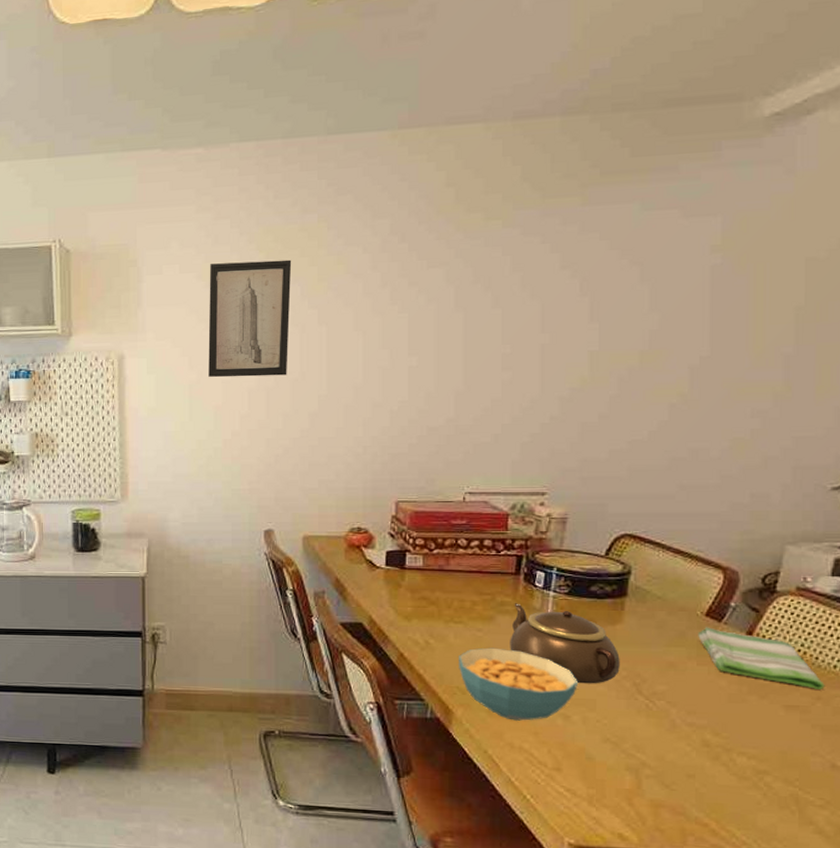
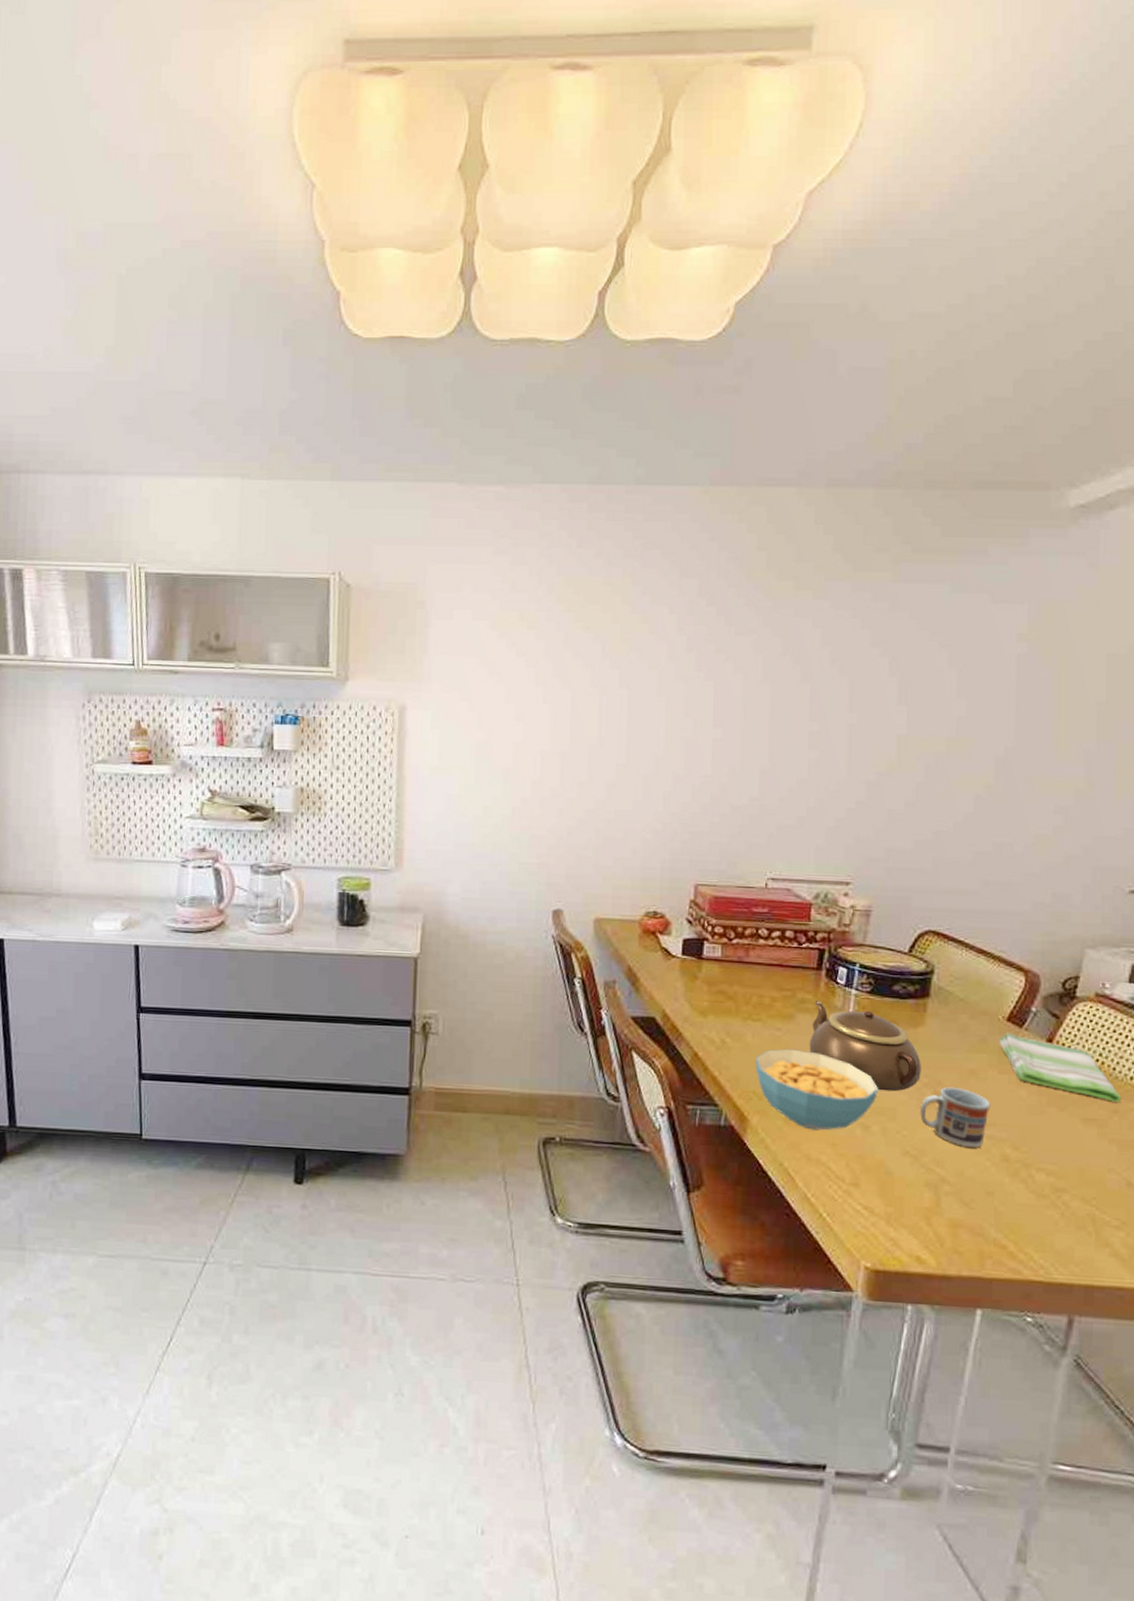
wall art: present [208,259,292,378] -> none [498,612,594,740]
cup: none [620,678,690,734] -> present [920,1086,991,1148]

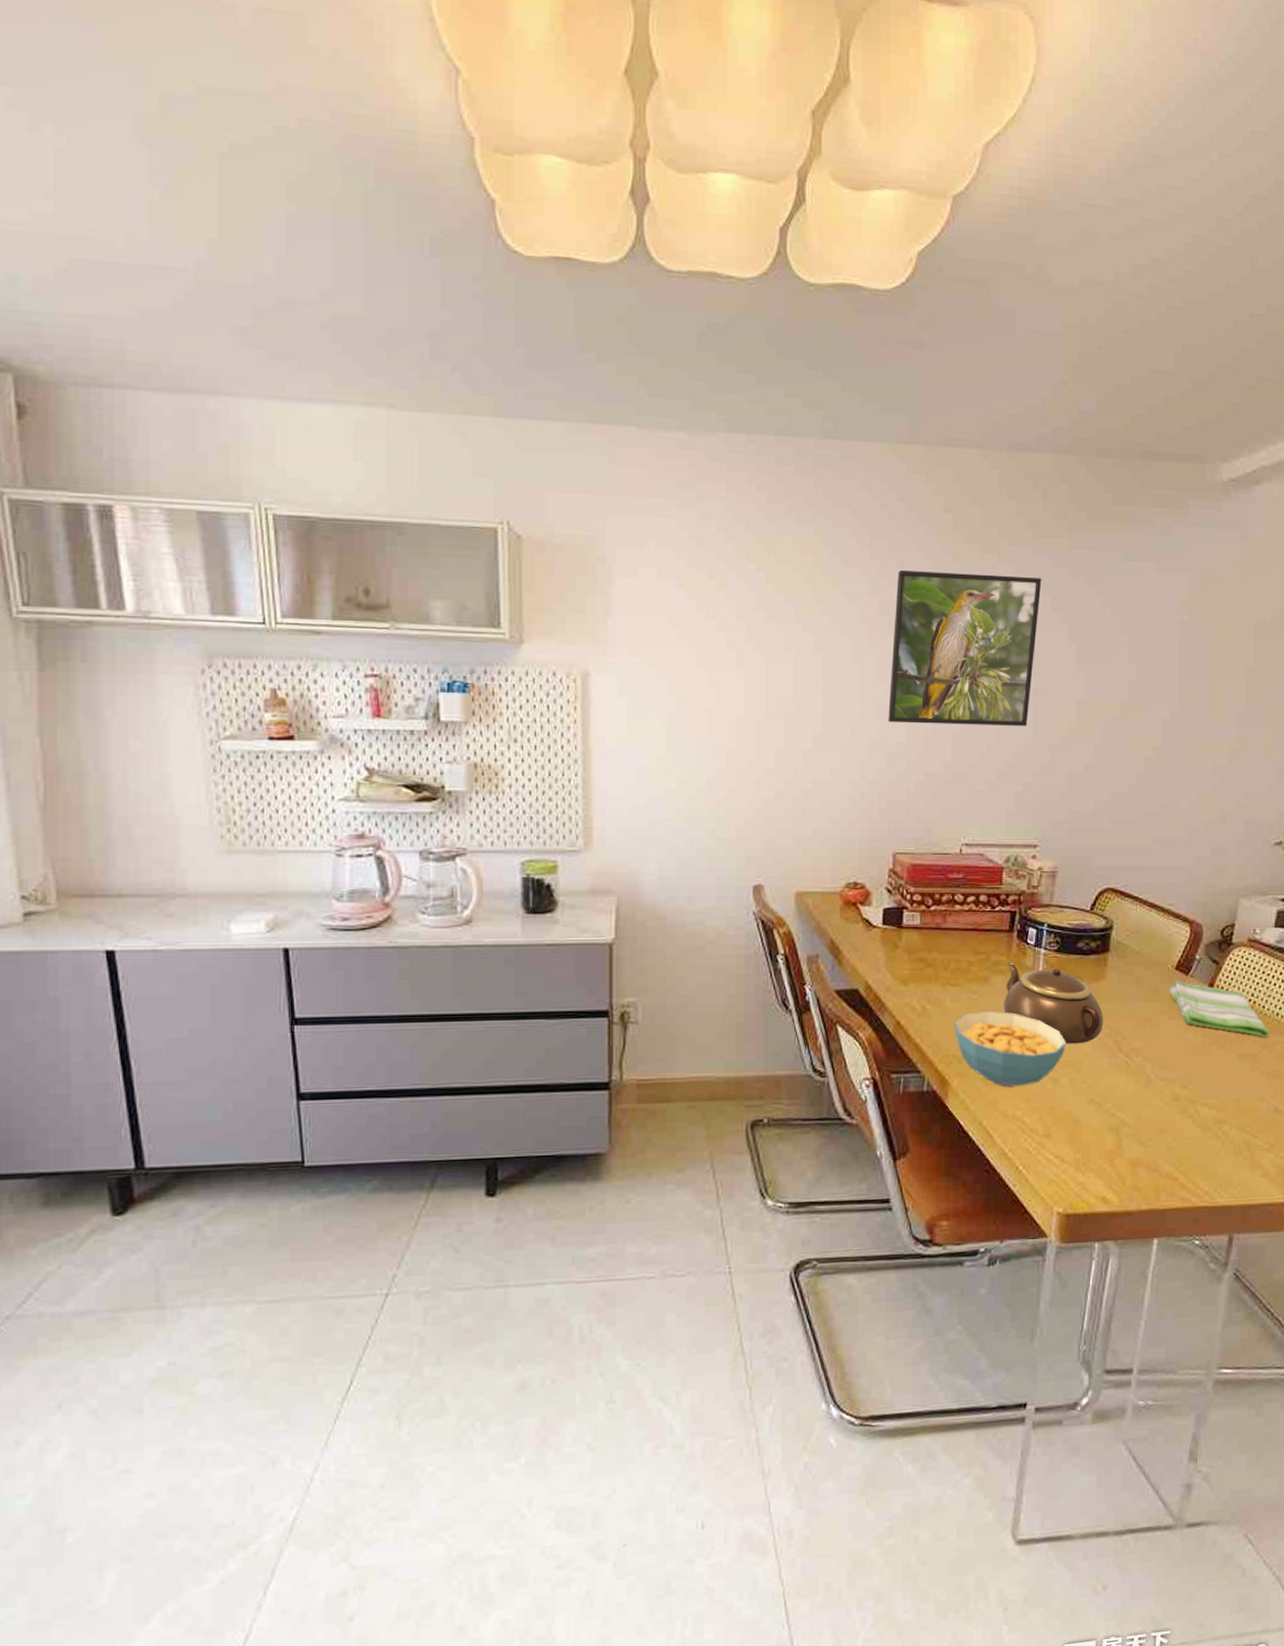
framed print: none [693,608,861,761] -> present [888,570,1042,726]
cup: present [920,1086,991,1148] -> none [1103,1035,1163,1090]

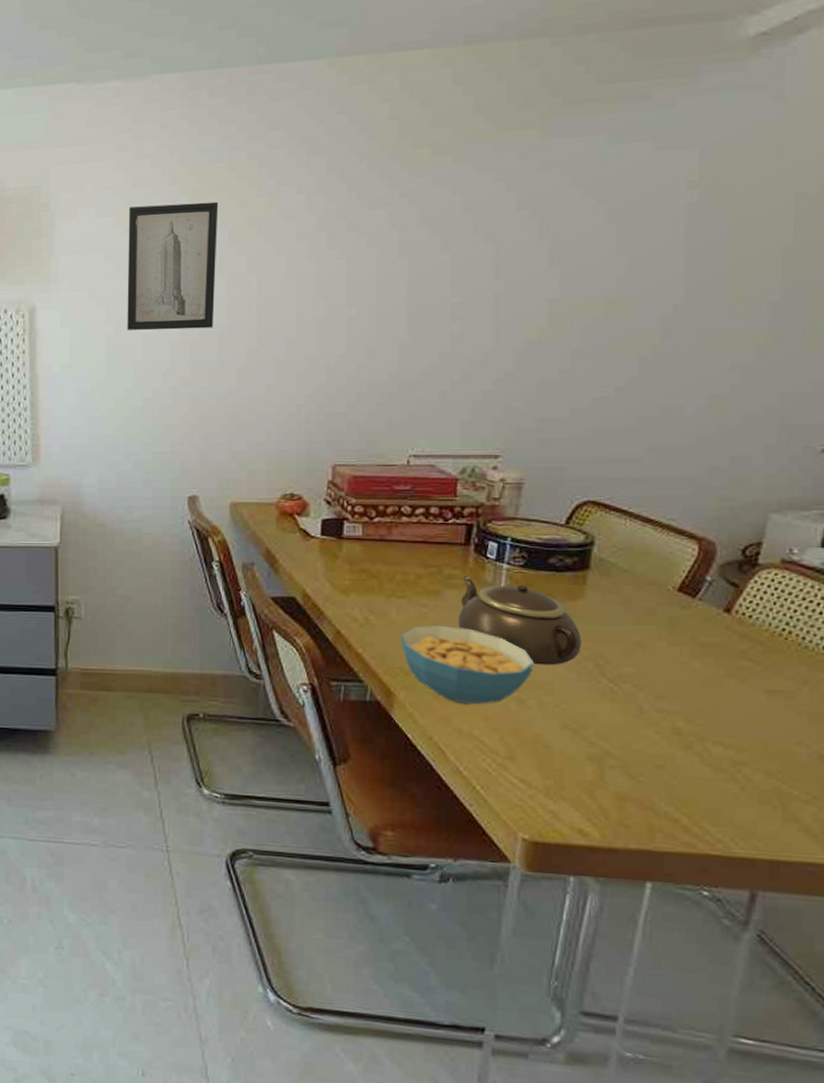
wall art: none [690,571,785,707] -> present [127,201,219,331]
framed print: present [888,570,1042,726] -> none [327,174,506,337]
dish towel: present [1169,980,1270,1037] -> none [669,603,813,673]

